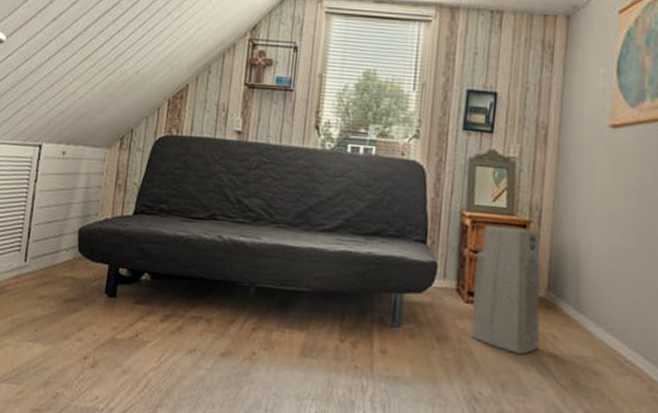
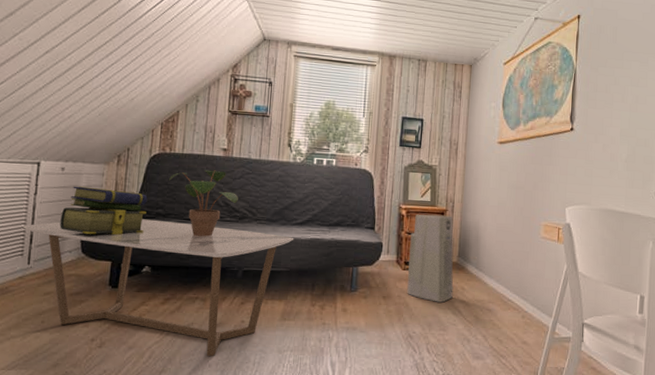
coffee table: none [22,214,320,395] -> present [23,219,294,357]
stack of books: none [58,173,150,234] -> present [60,186,148,236]
potted plant: none [174,157,253,241] -> present [169,169,238,237]

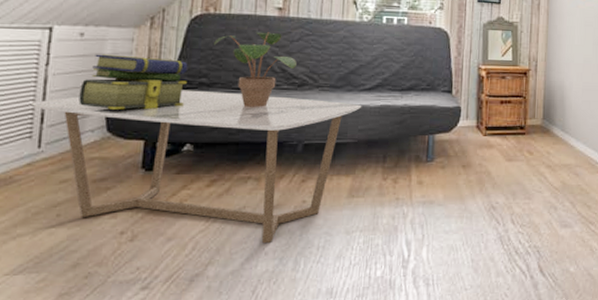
air purifier: present [407,214,454,303] -> none [488,75,539,169]

